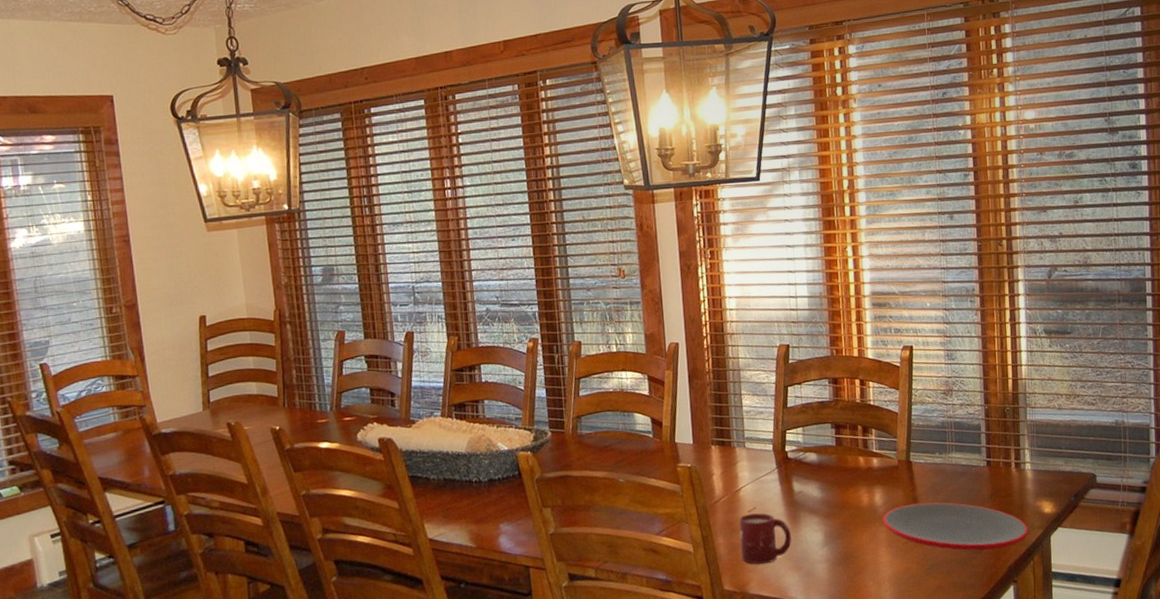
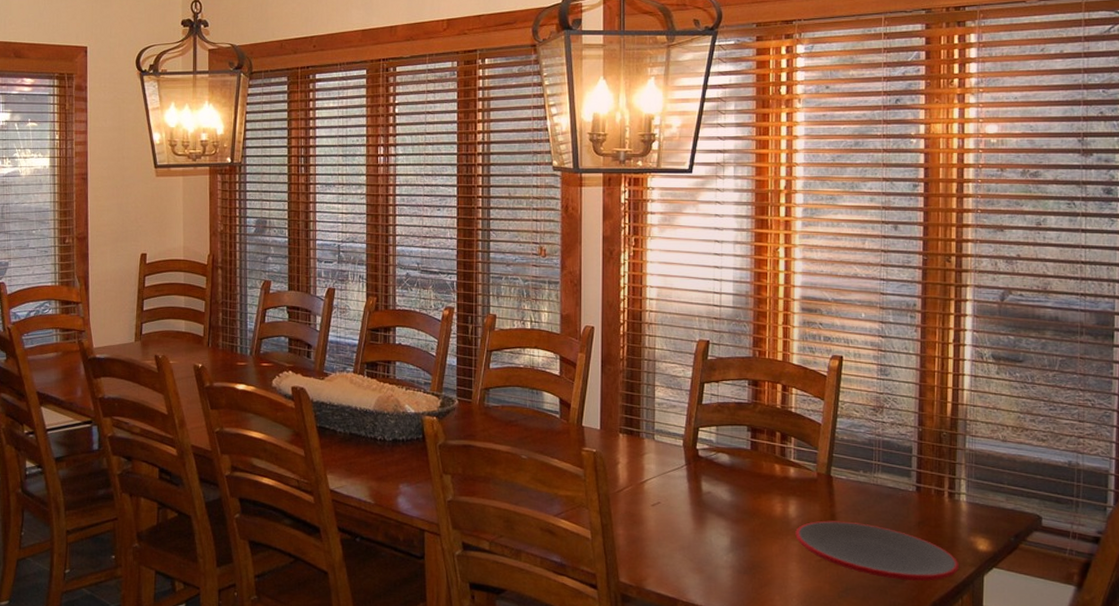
cup: present [738,512,792,565] -> none [641,508,696,562]

